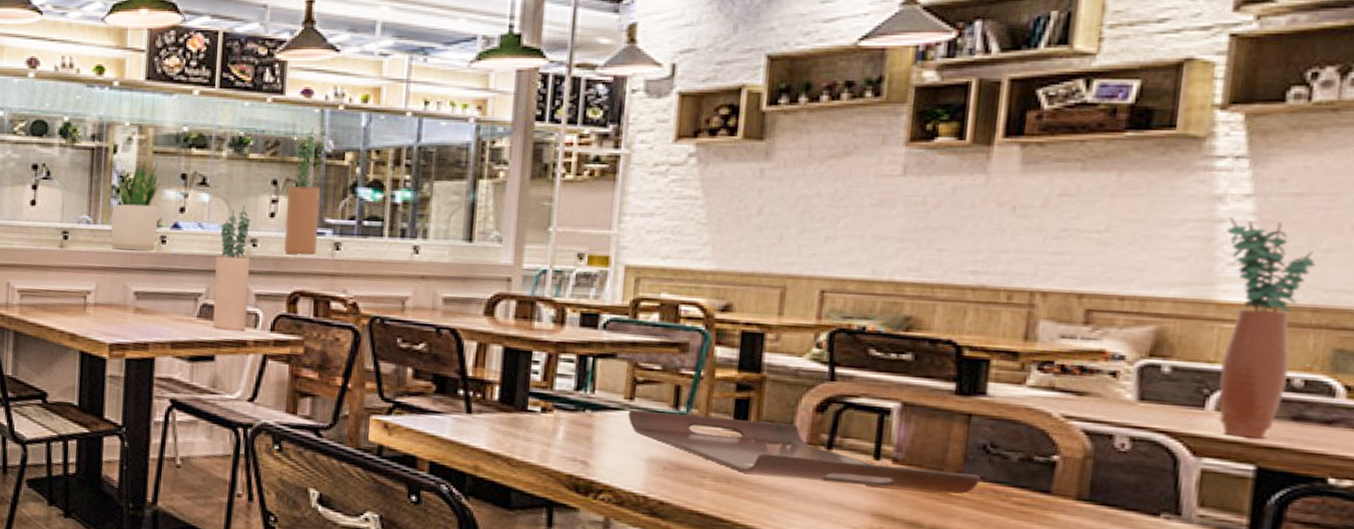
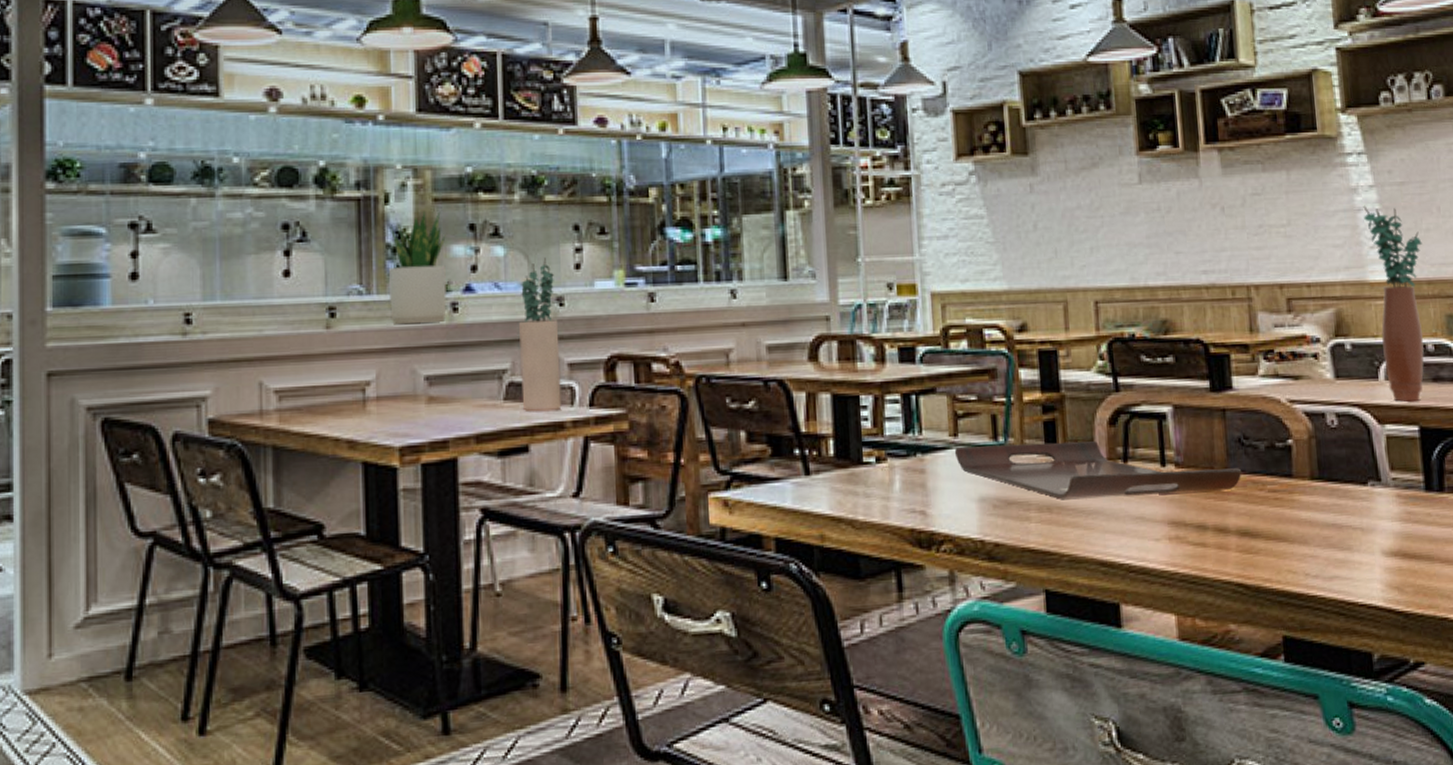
vase: present [283,126,328,256] -> none [591,160,630,312]

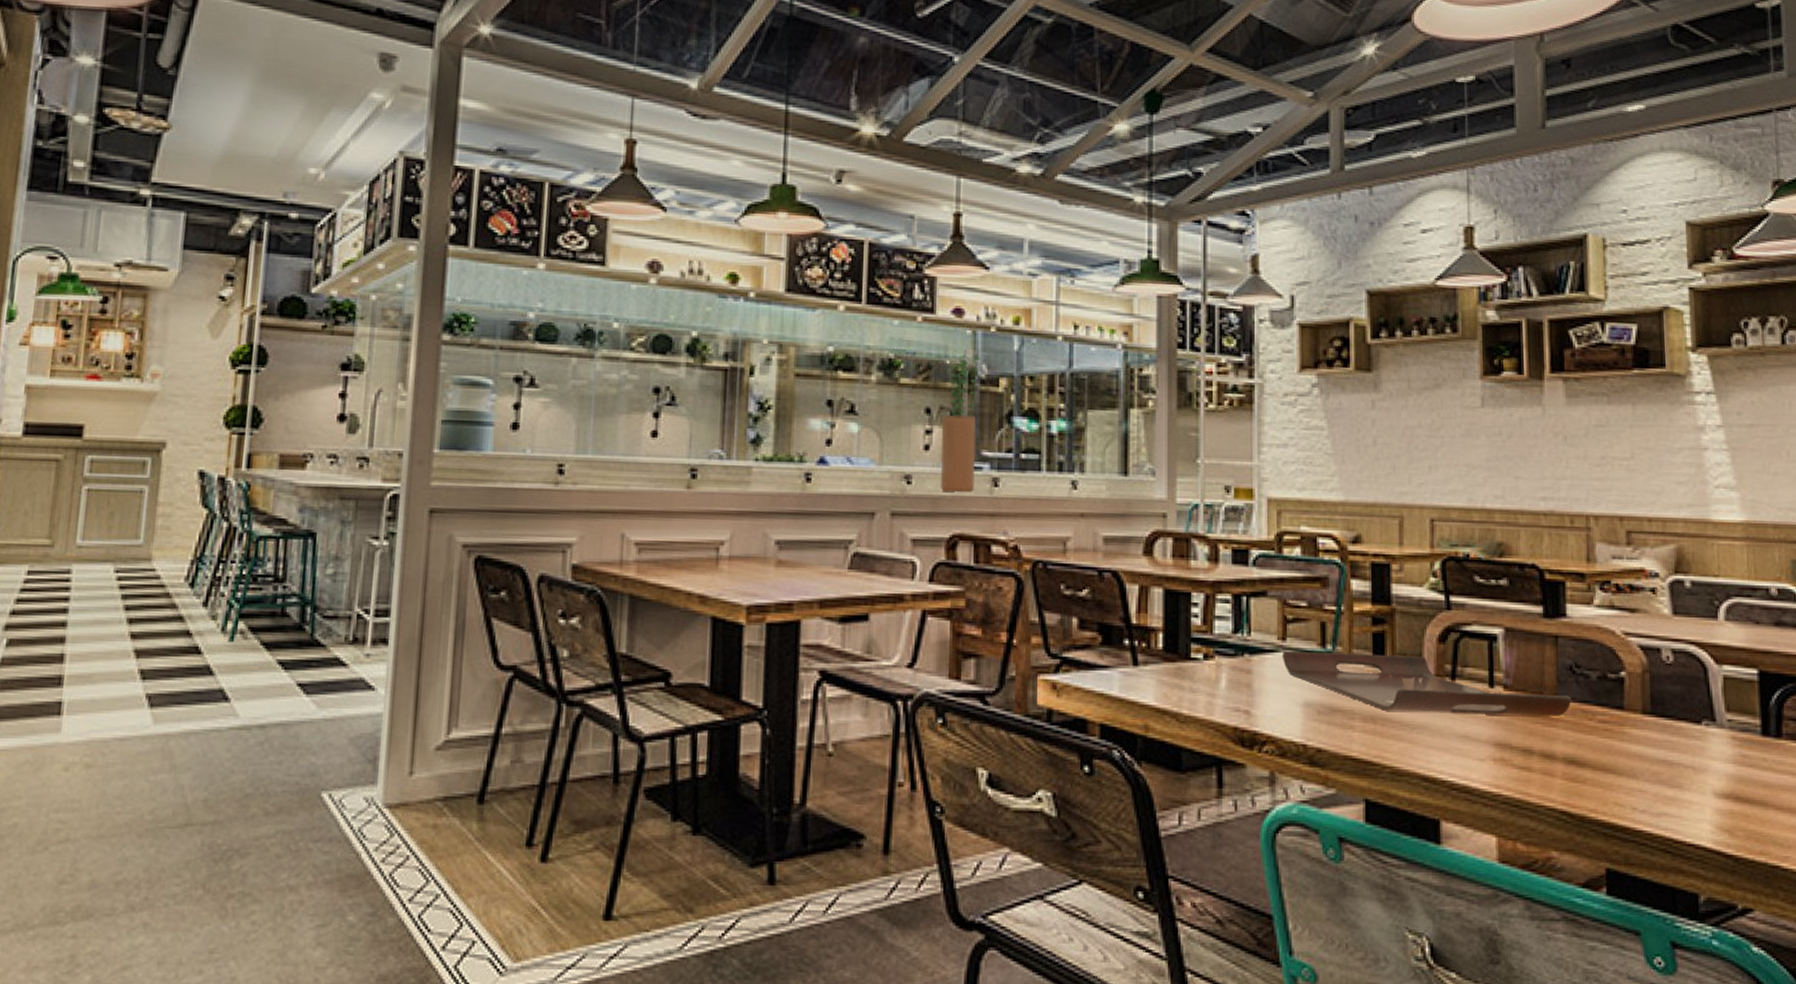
planter: present [389,210,447,325] -> none [748,384,805,491]
vase: present [519,257,562,413] -> none [865,437,905,584]
vase: none [591,160,630,312] -> present [940,349,981,493]
vase: present [1363,205,1425,402] -> none [1710,444,1770,644]

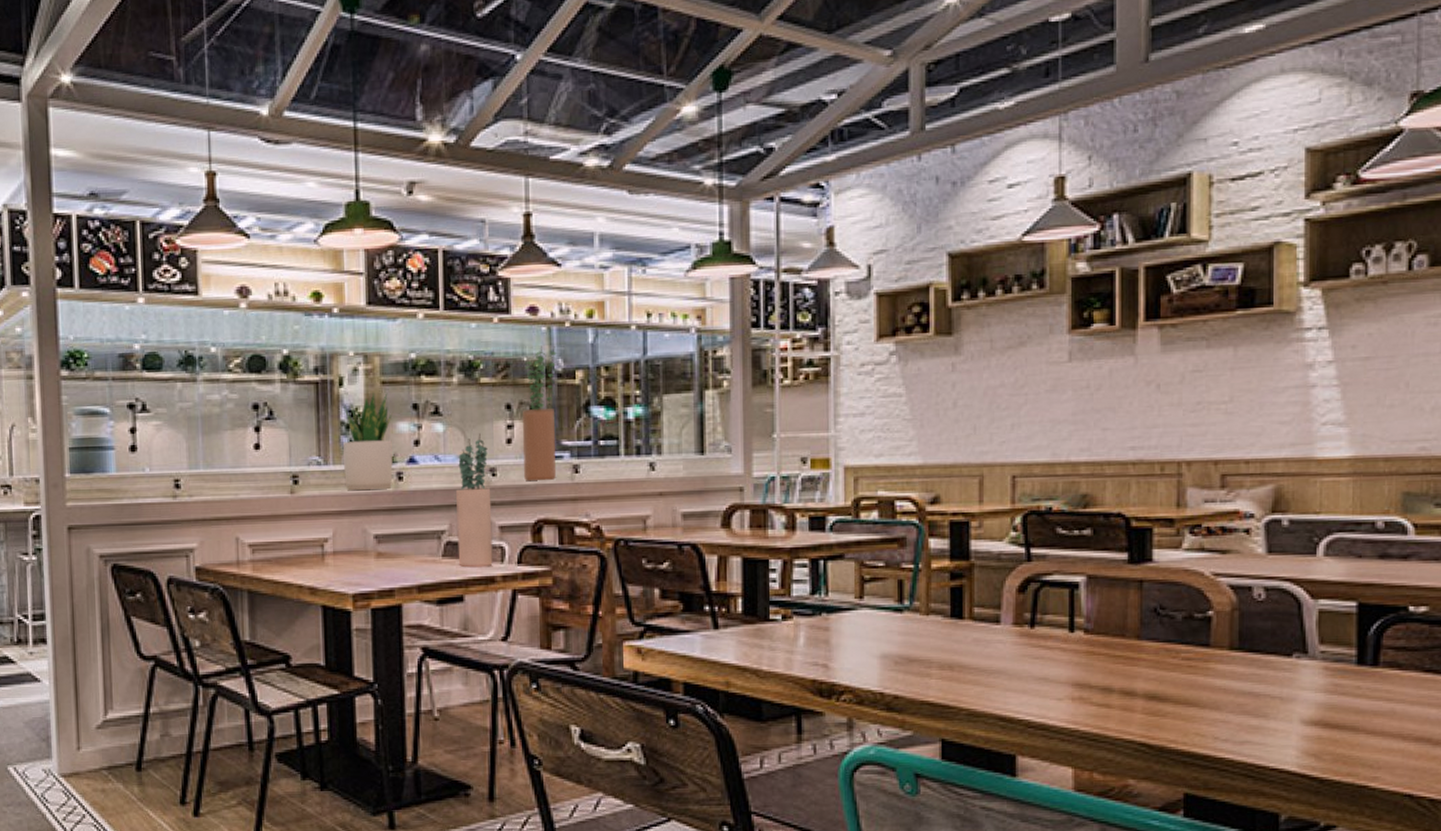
planter: none [748,384,805,491] -> present [343,392,393,491]
vase: none [865,437,905,584] -> present [456,433,493,568]
serving tray: present [1282,650,1572,718] -> none [859,606,1155,660]

